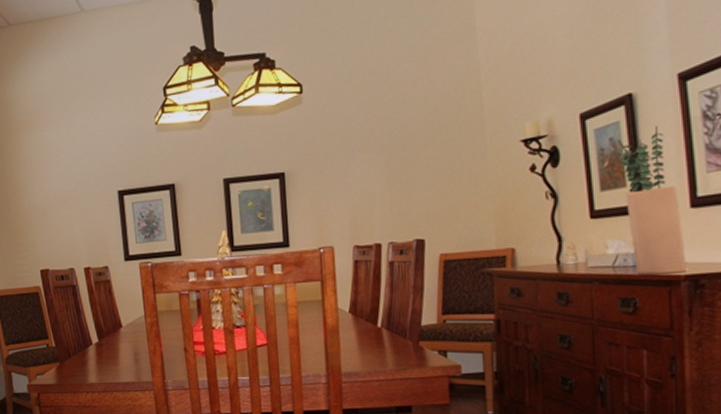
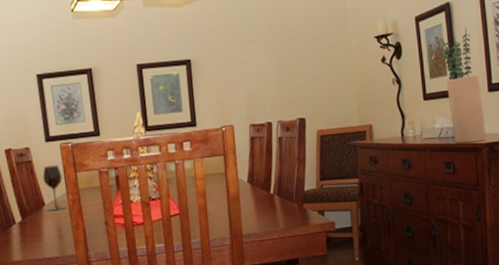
wineglass: none [121,285,143,334] -> present [42,165,66,211]

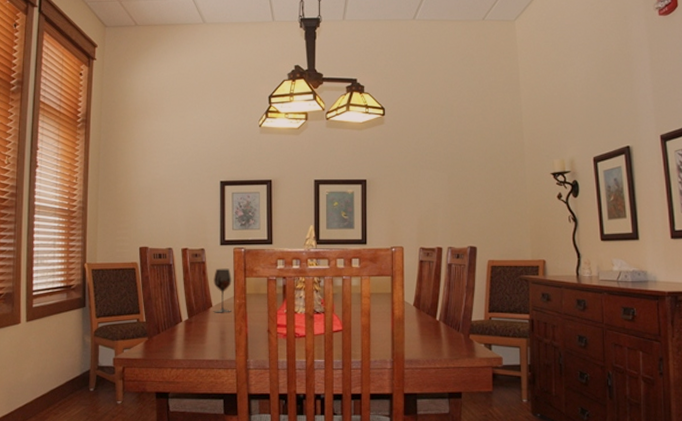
vase: present [441,28,486,145] -> none [620,172,669,291]

